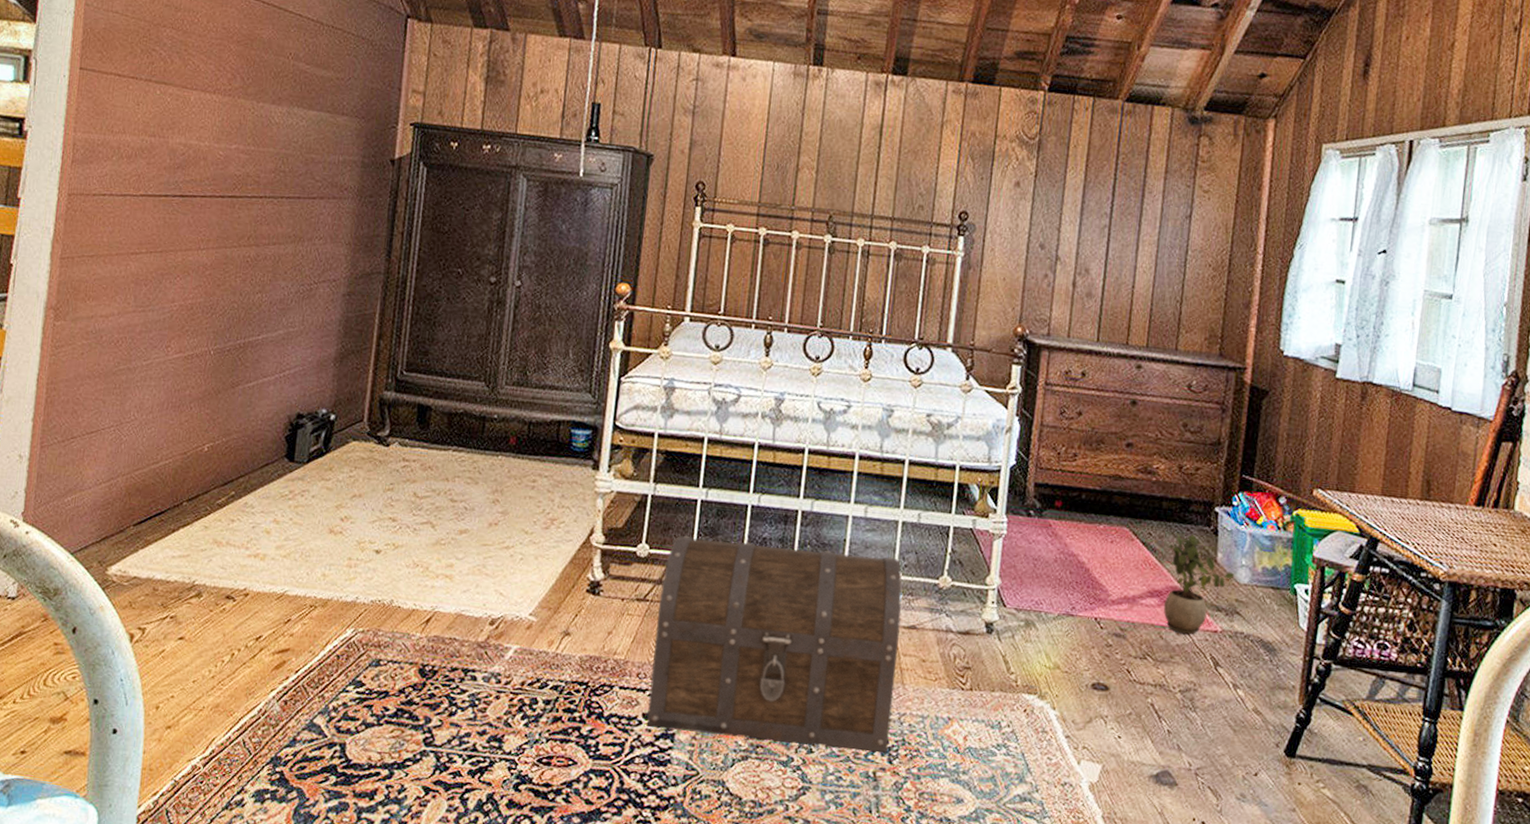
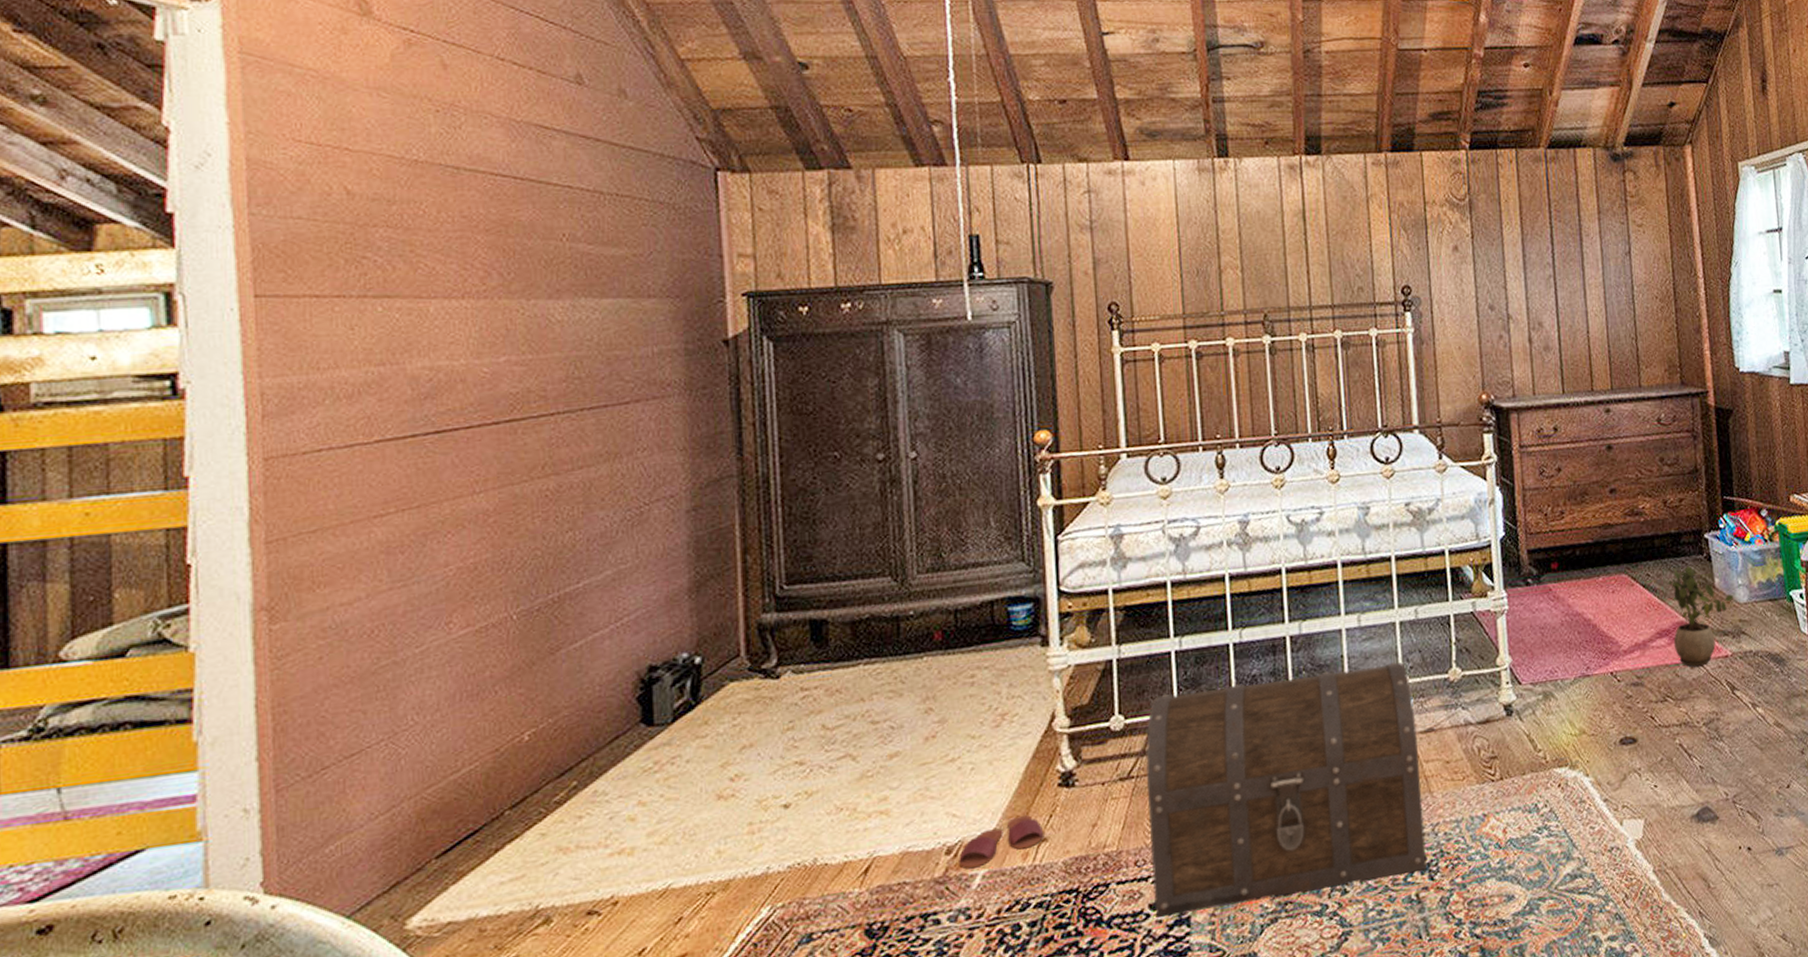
slippers: none [498,608,569,643] -> present [959,814,1044,869]

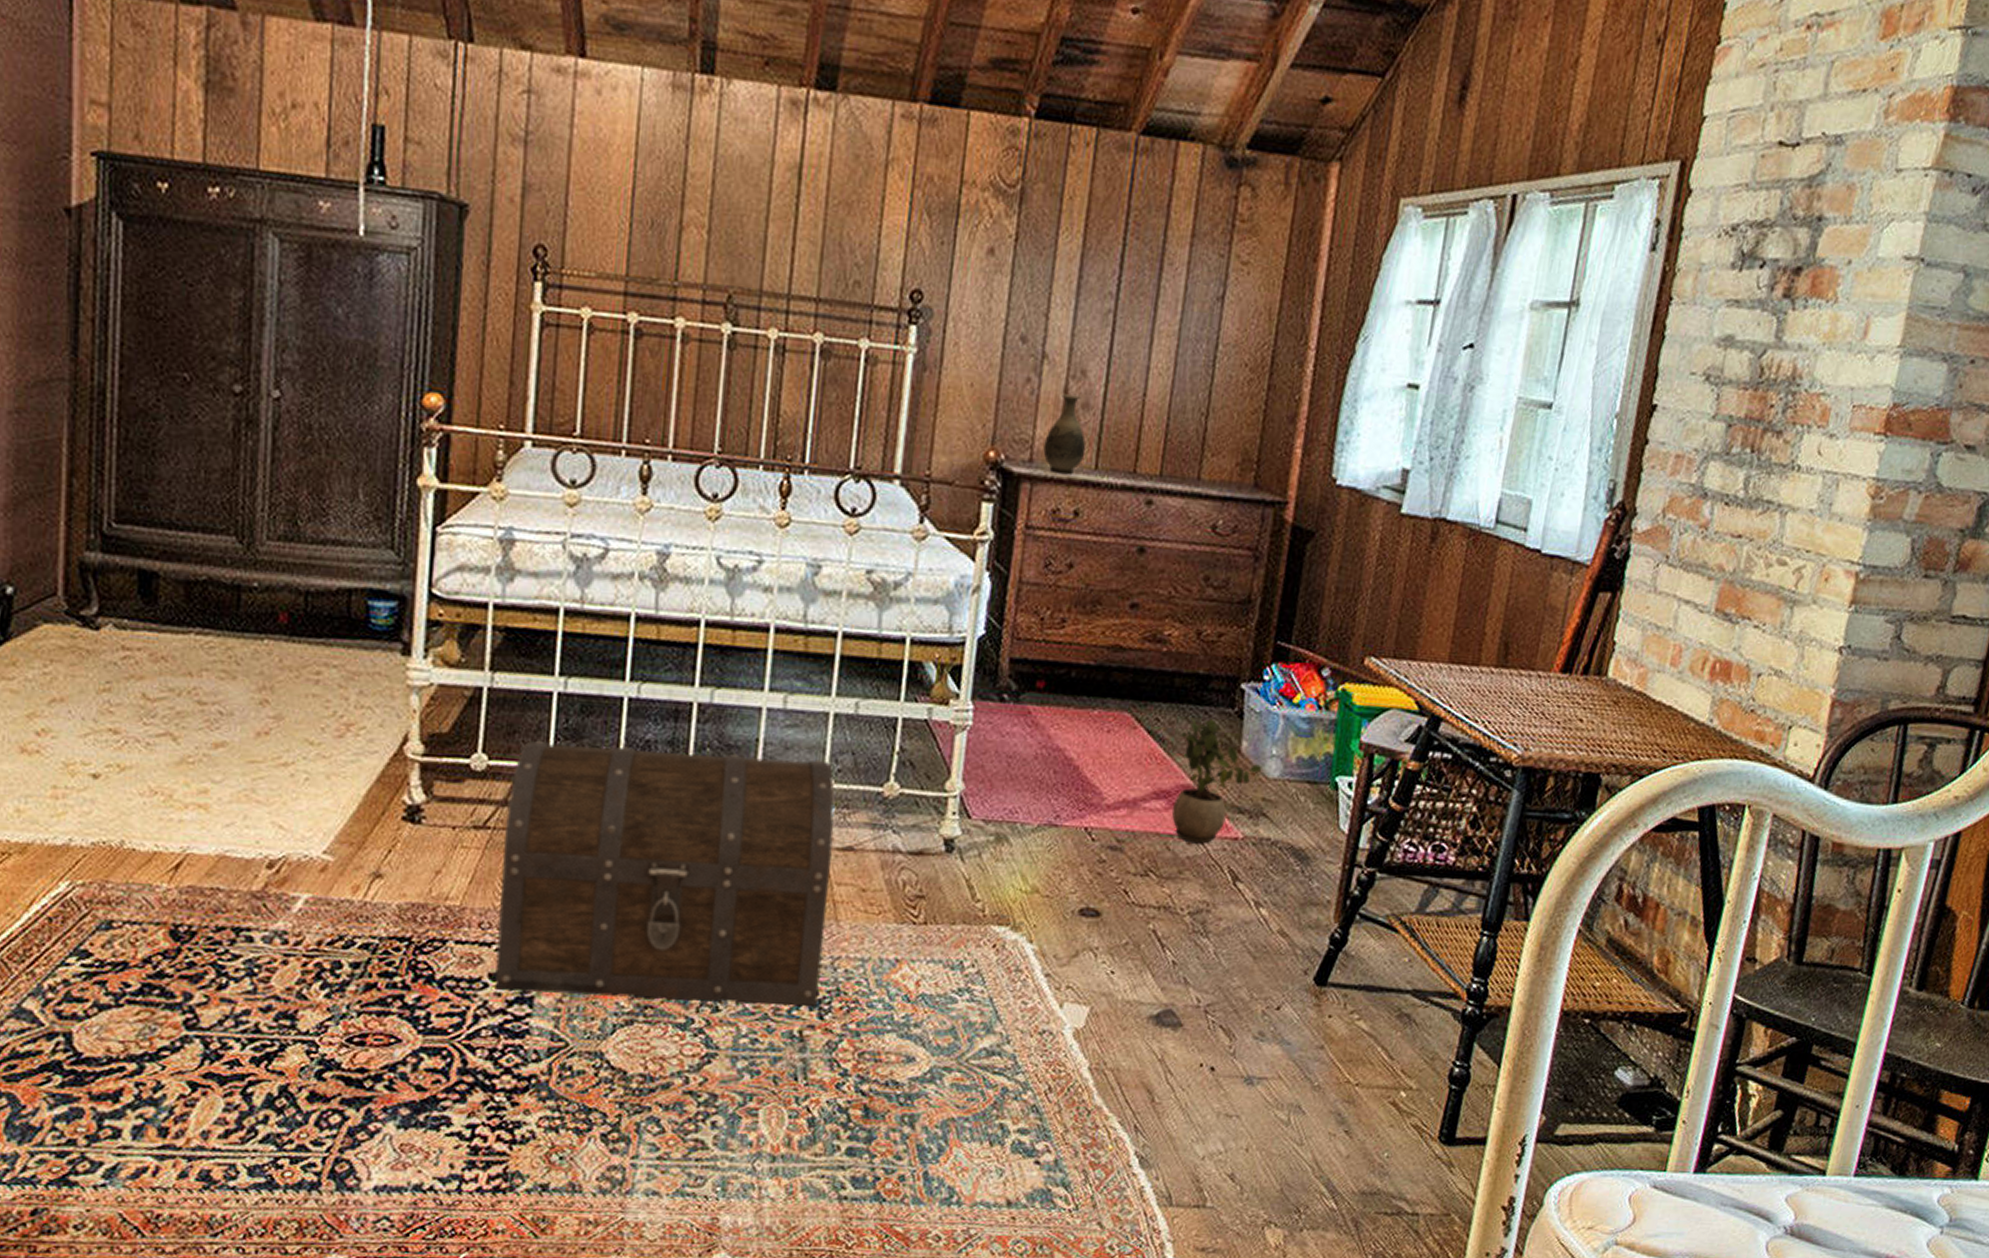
slippers: present [959,814,1044,869] -> none [280,843,380,890]
vase: none [1521,342,1554,403] -> present [1043,394,1086,475]

